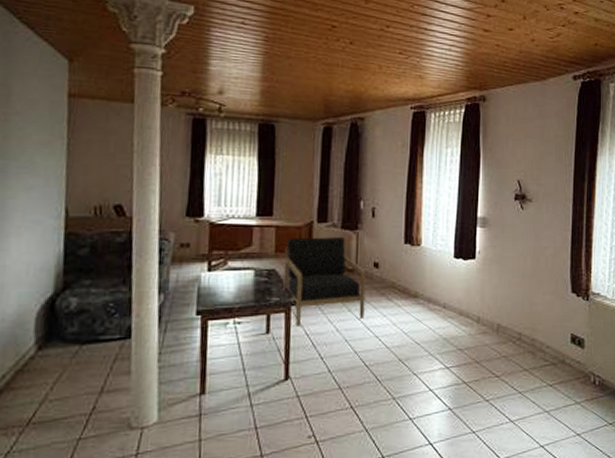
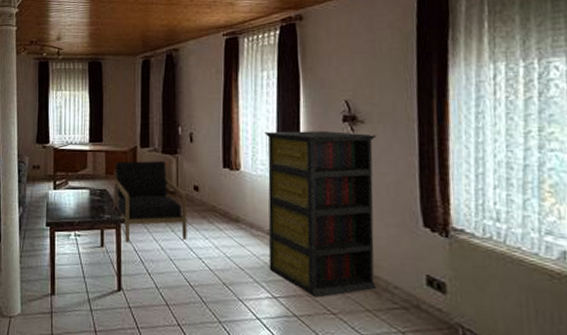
bookshelf: none [443,207,541,364] -> present [264,131,378,298]

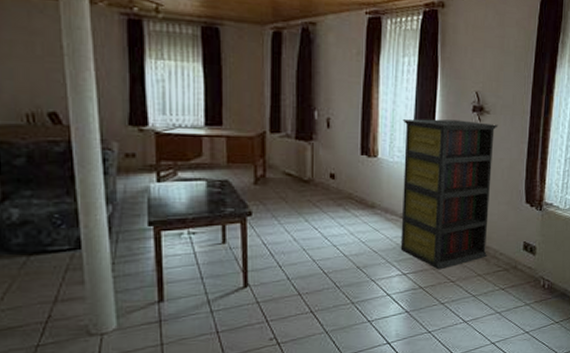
armchair: present [114,161,187,243] -> none [237,147,322,237]

